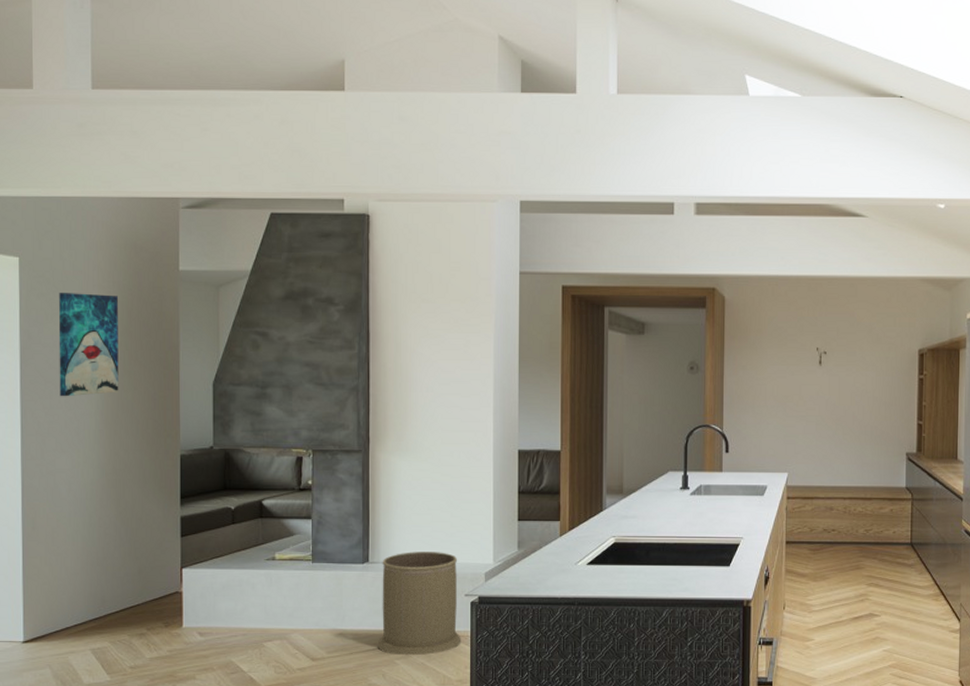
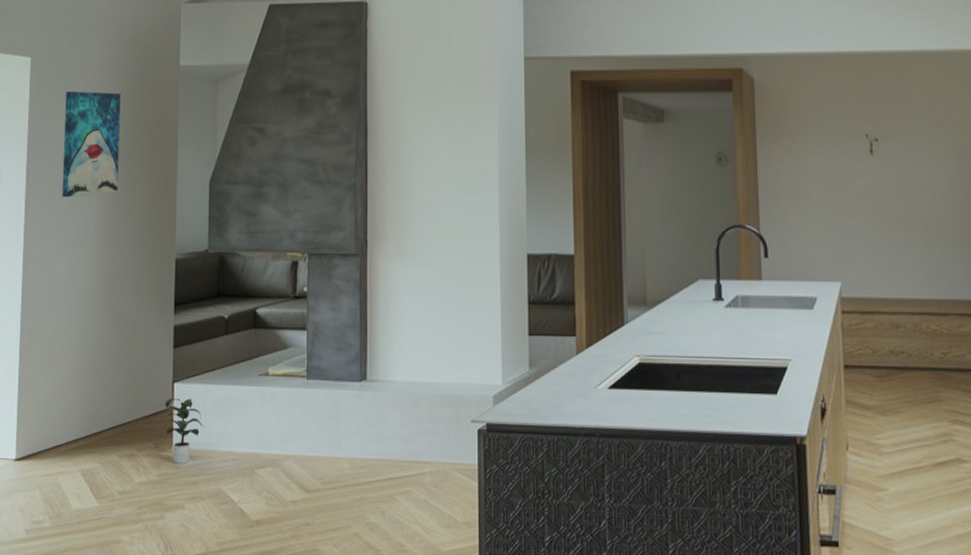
potted plant: none [173,582,213,640] -> present [164,397,204,464]
trash can: present [377,552,462,656] -> none [376,369,468,491]

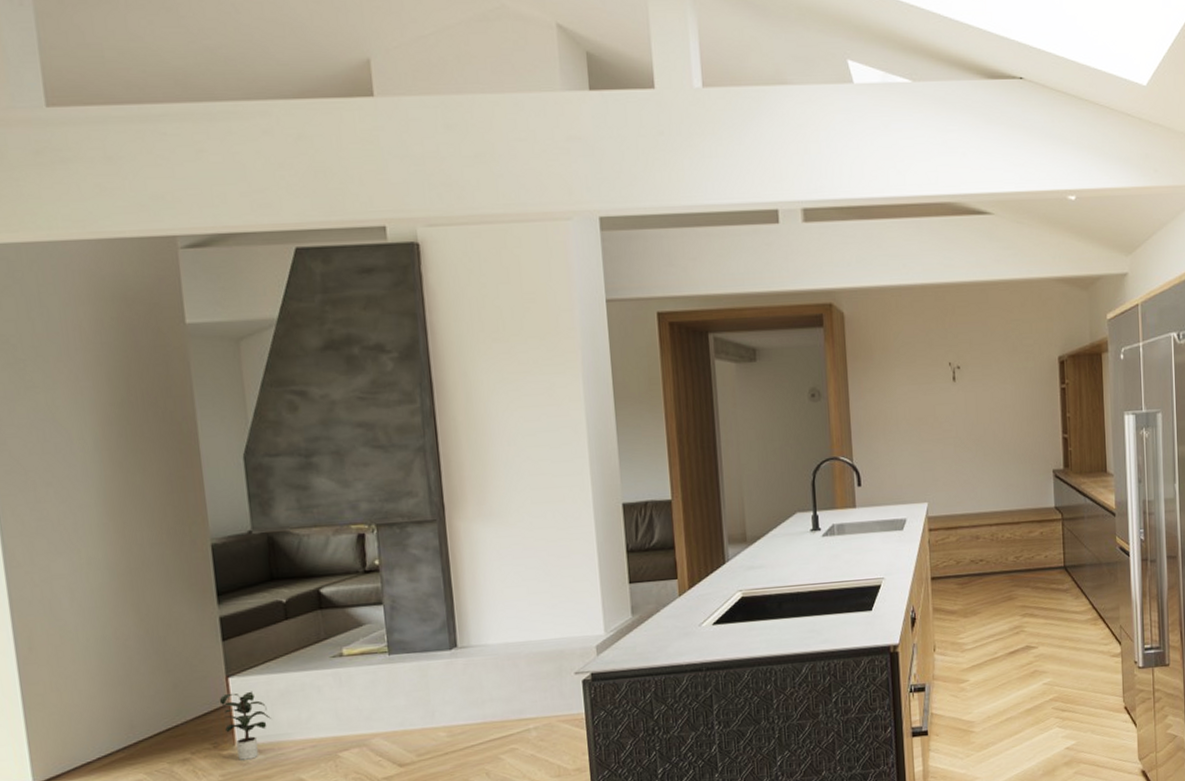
wall art: present [62,91,120,198] -> none [31,359,124,488]

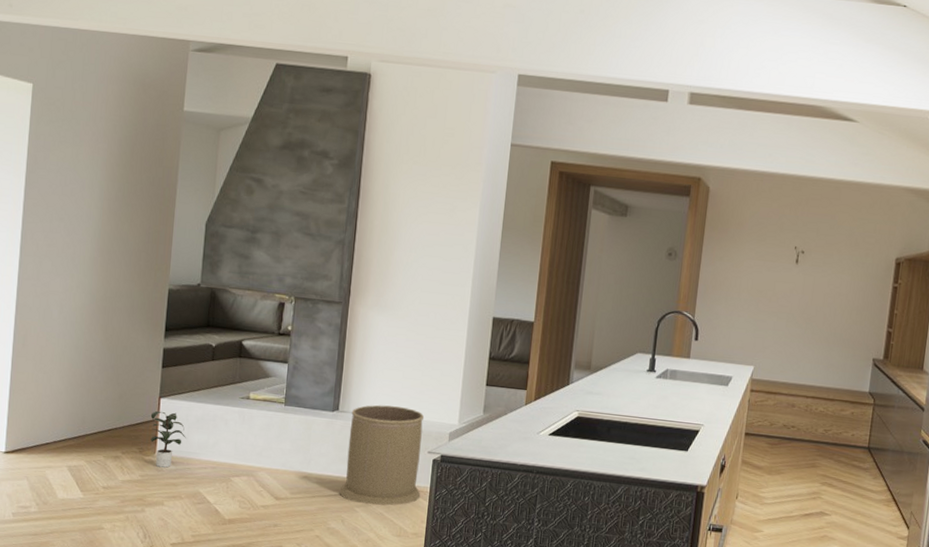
trash can: none [473,627,576,750] -> present [339,405,424,506]

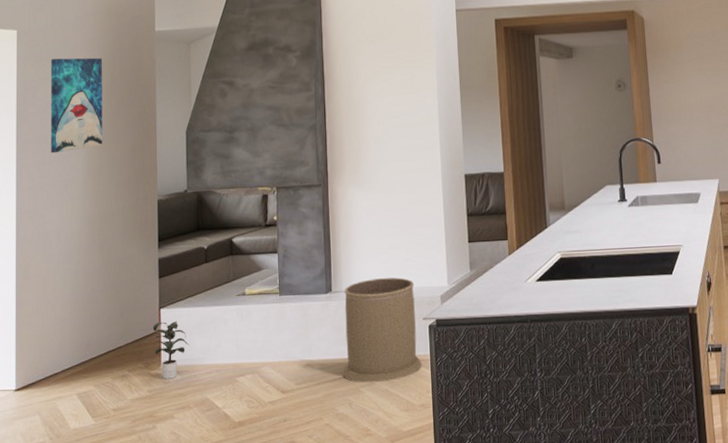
wall art: none [59,122,123,223] -> present [50,57,103,154]

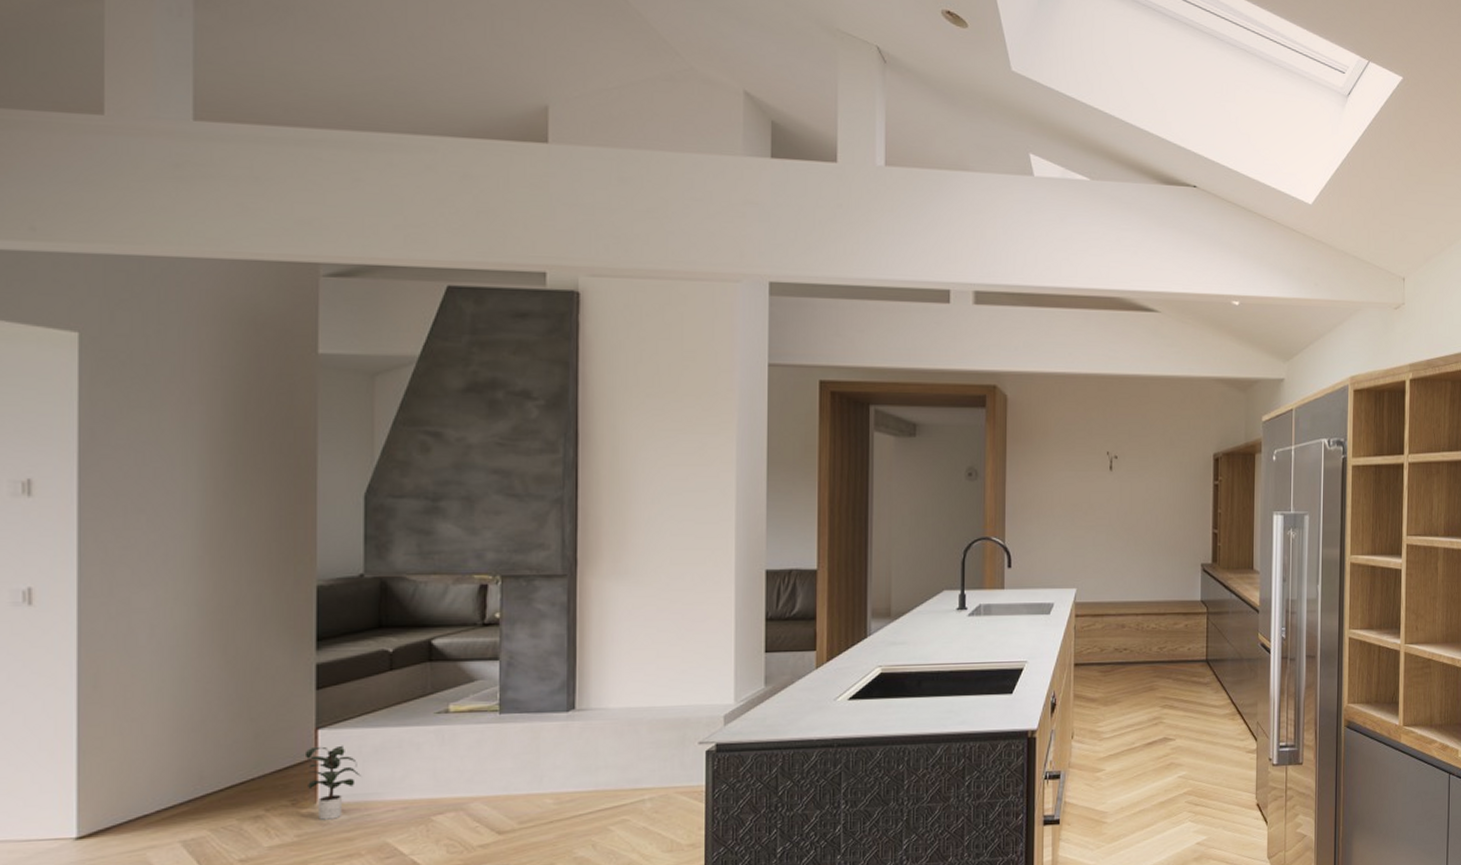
wall art: present [50,57,103,154] -> none [138,380,228,515]
trash can: present [343,277,422,383] -> none [585,693,694,820]

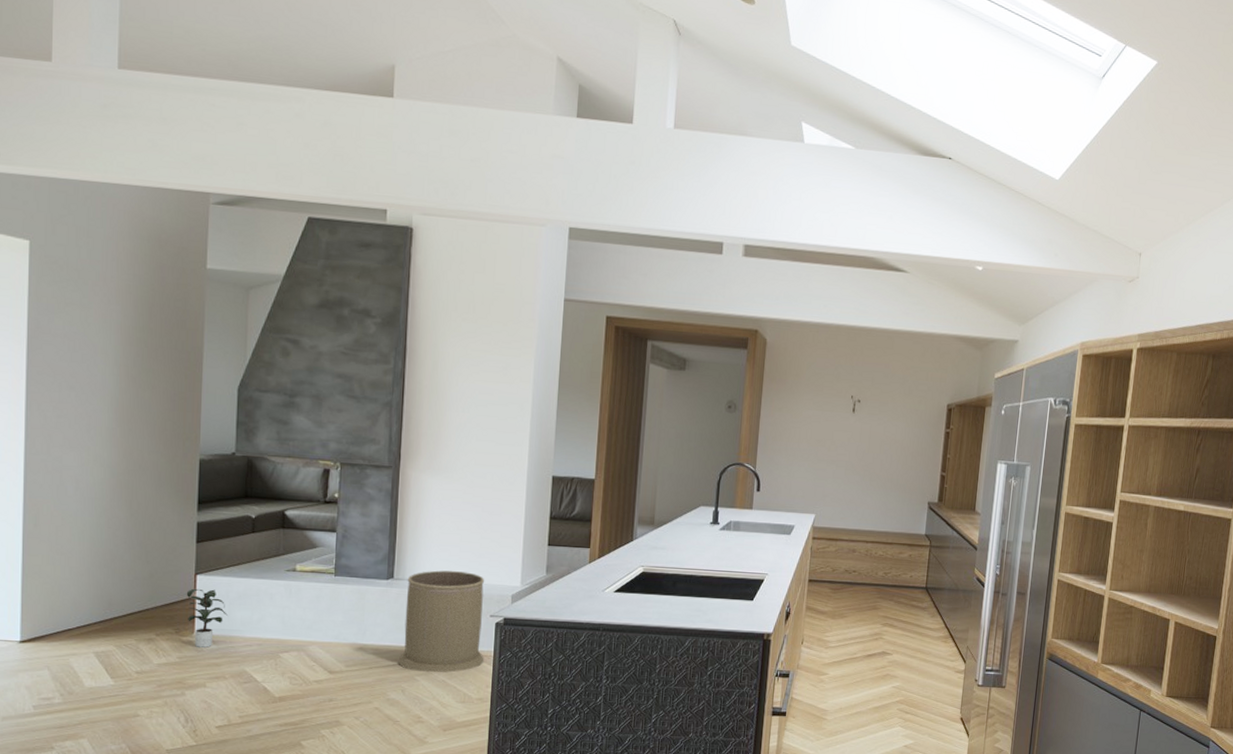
trash can: none [585,693,694,820] -> present [398,570,484,673]

